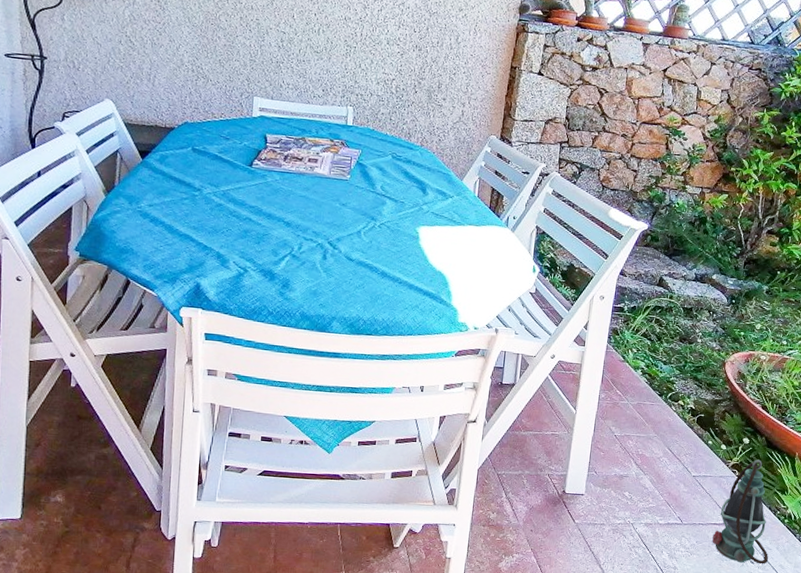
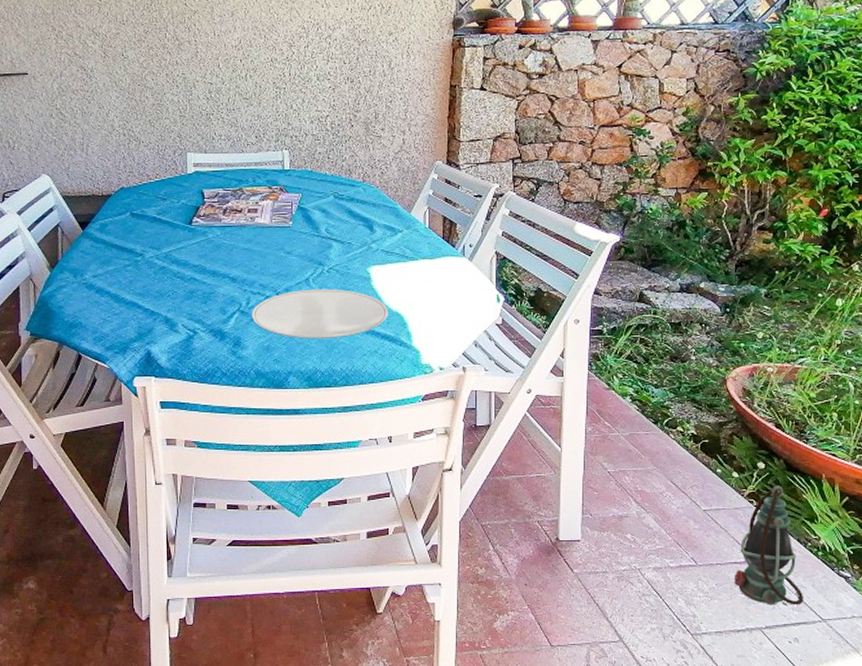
plate: none [302,241,432,291] -> present [251,289,388,340]

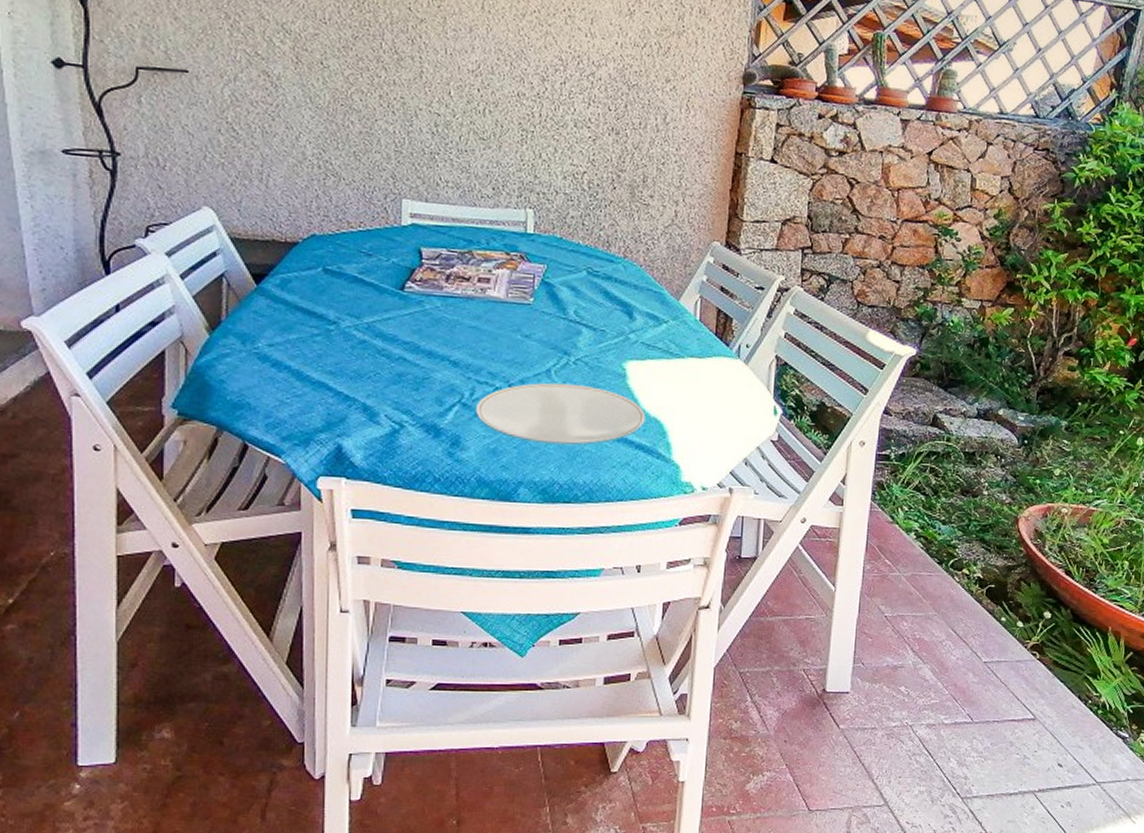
lantern: present [734,485,804,605] -> none [1010,637,1080,767]

